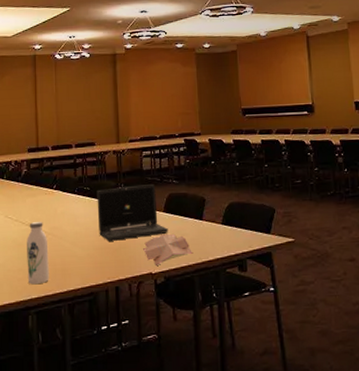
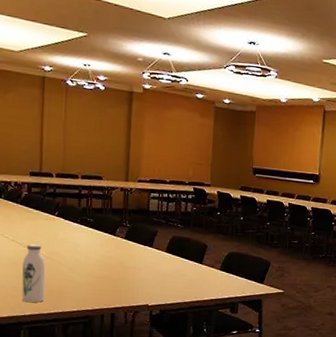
laptop: present [97,184,168,241] -> none [99,223,168,273]
papers: present [143,234,194,265] -> none [142,272,190,299]

